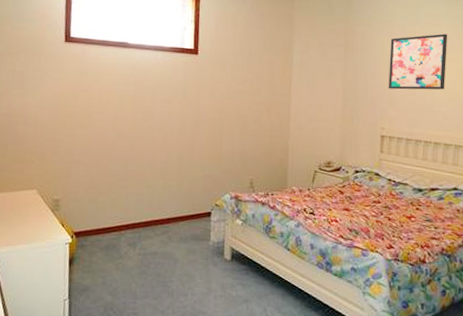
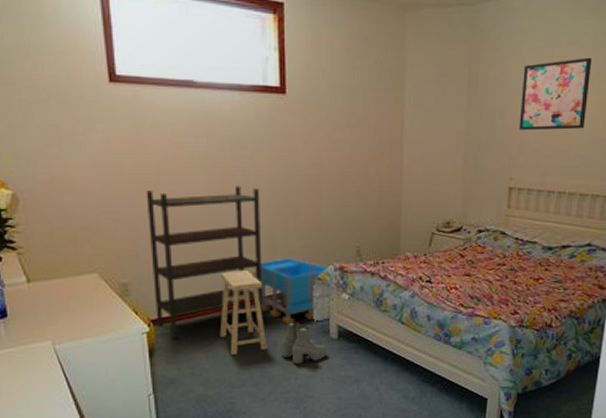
bookshelf: none [78,124,173,251] -> present [146,185,263,340]
footstool: none [130,194,170,269] -> present [220,271,268,356]
storage bin: none [161,185,224,245] -> present [253,258,327,325]
boots: none [181,241,222,282] -> present [281,321,328,365]

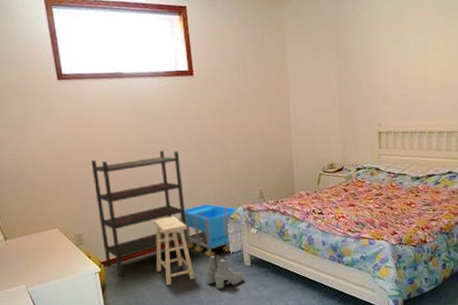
wall art: present [518,57,592,131] -> none [380,23,436,86]

